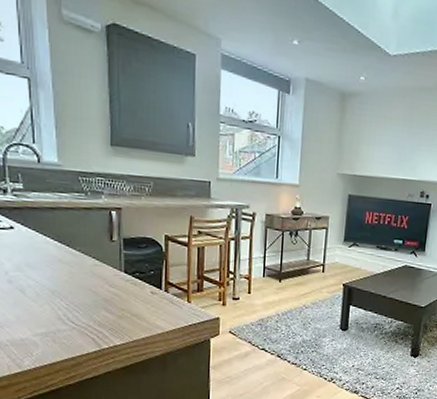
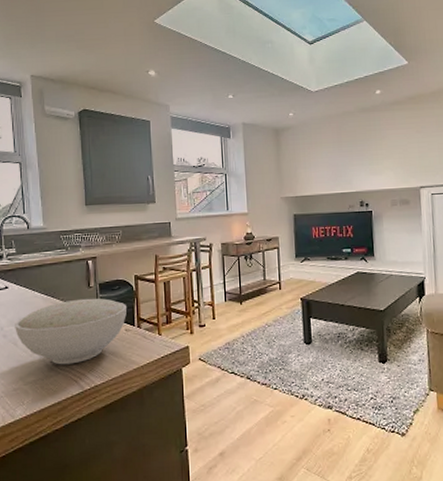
bowl: none [22,252,153,321] -> present [15,298,127,365]

